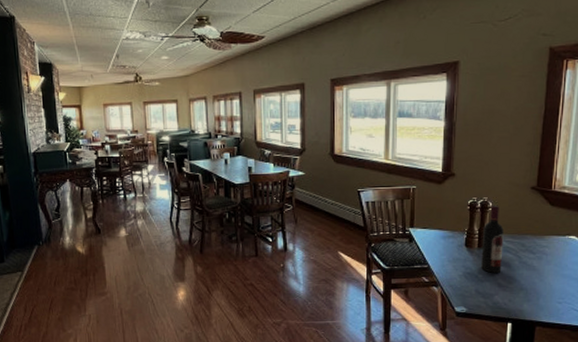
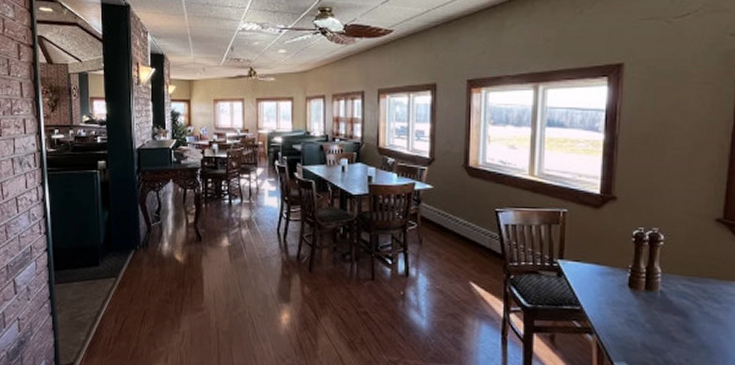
wine bottle: present [481,205,504,274] -> none [649,238,679,325]

